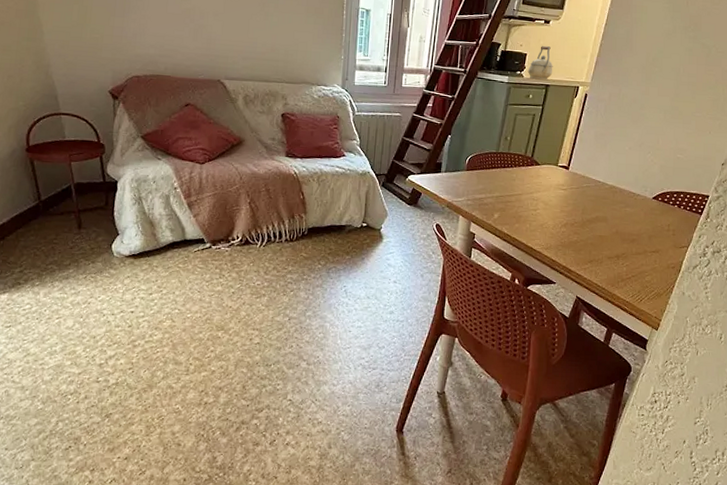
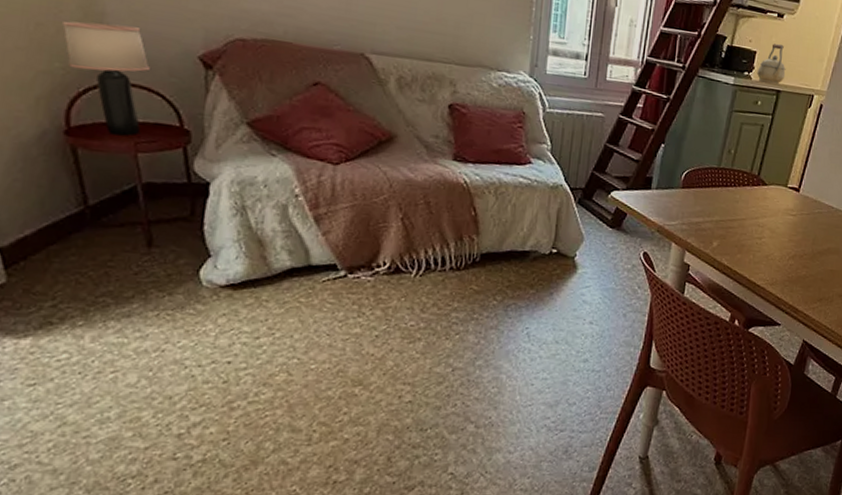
table lamp: none [24,72,79,150] -> present [62,21,151,136]

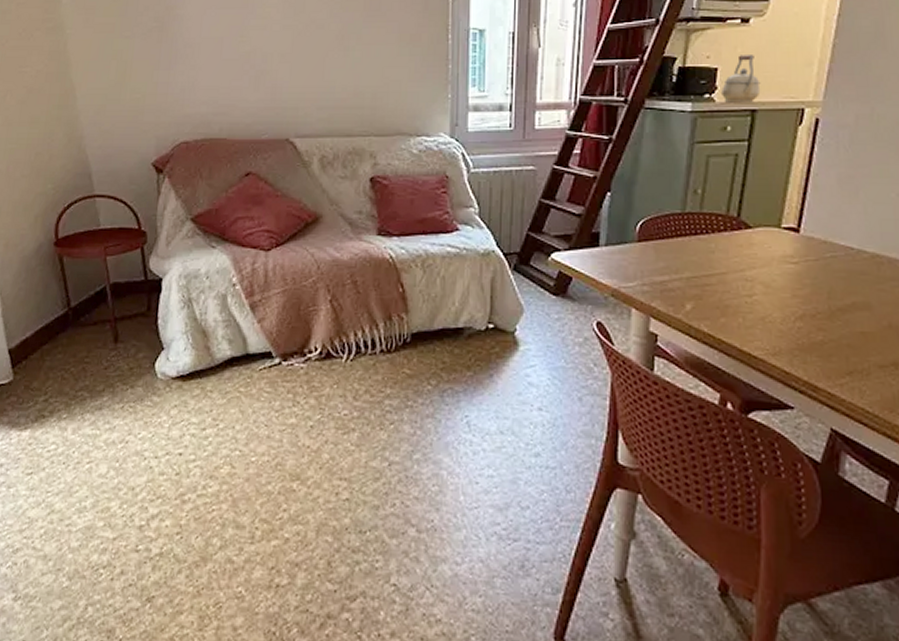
table lamp: present [62,21,151,136] -> none [53,145,117,242]

